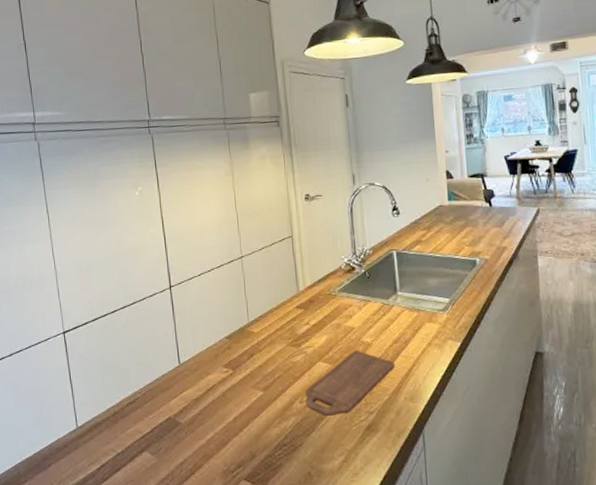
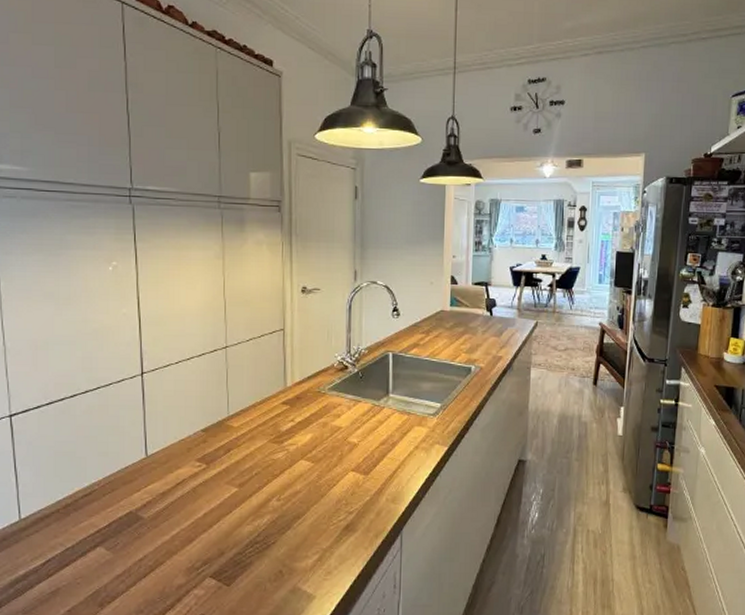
cutting board: present [305,350,395,416] -> none [283,450,379,515]

